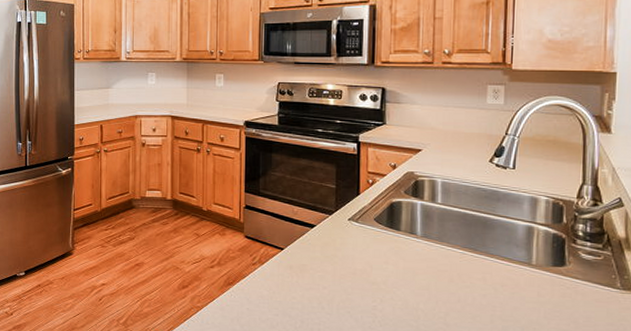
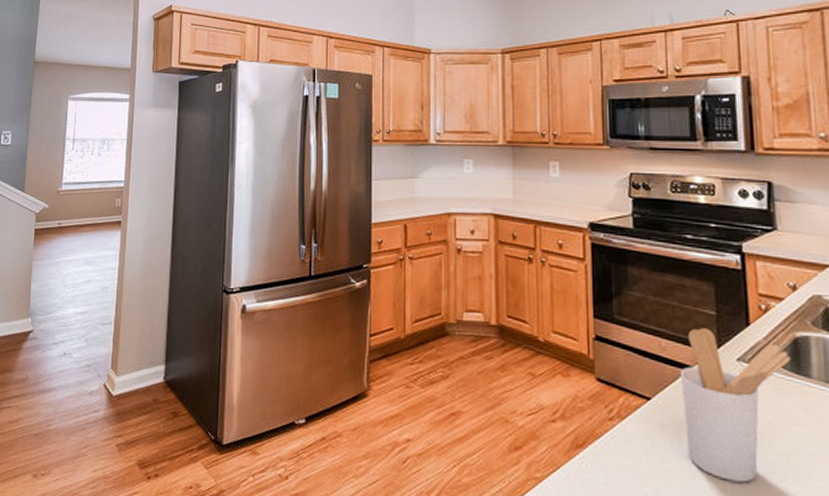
utensil holder: none [306,198,387,304] -> present [679,328,791,483]

